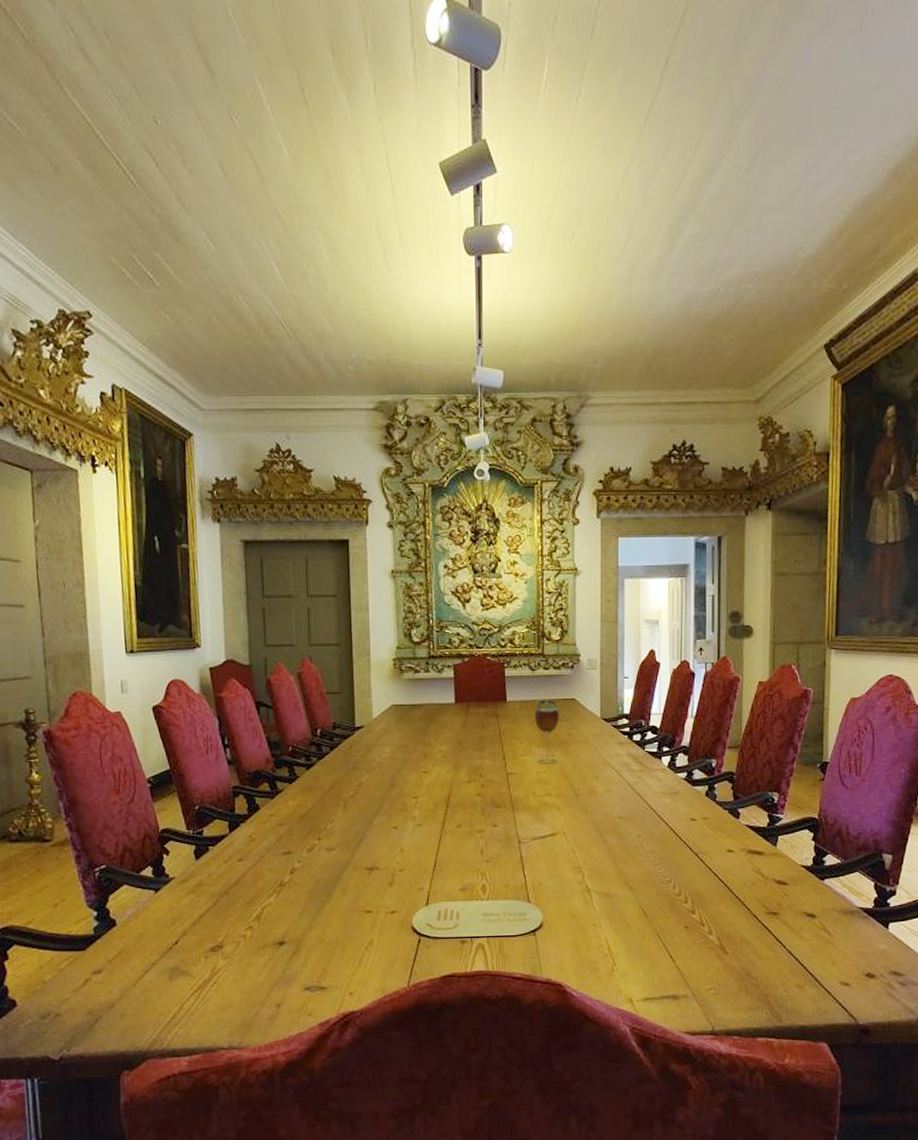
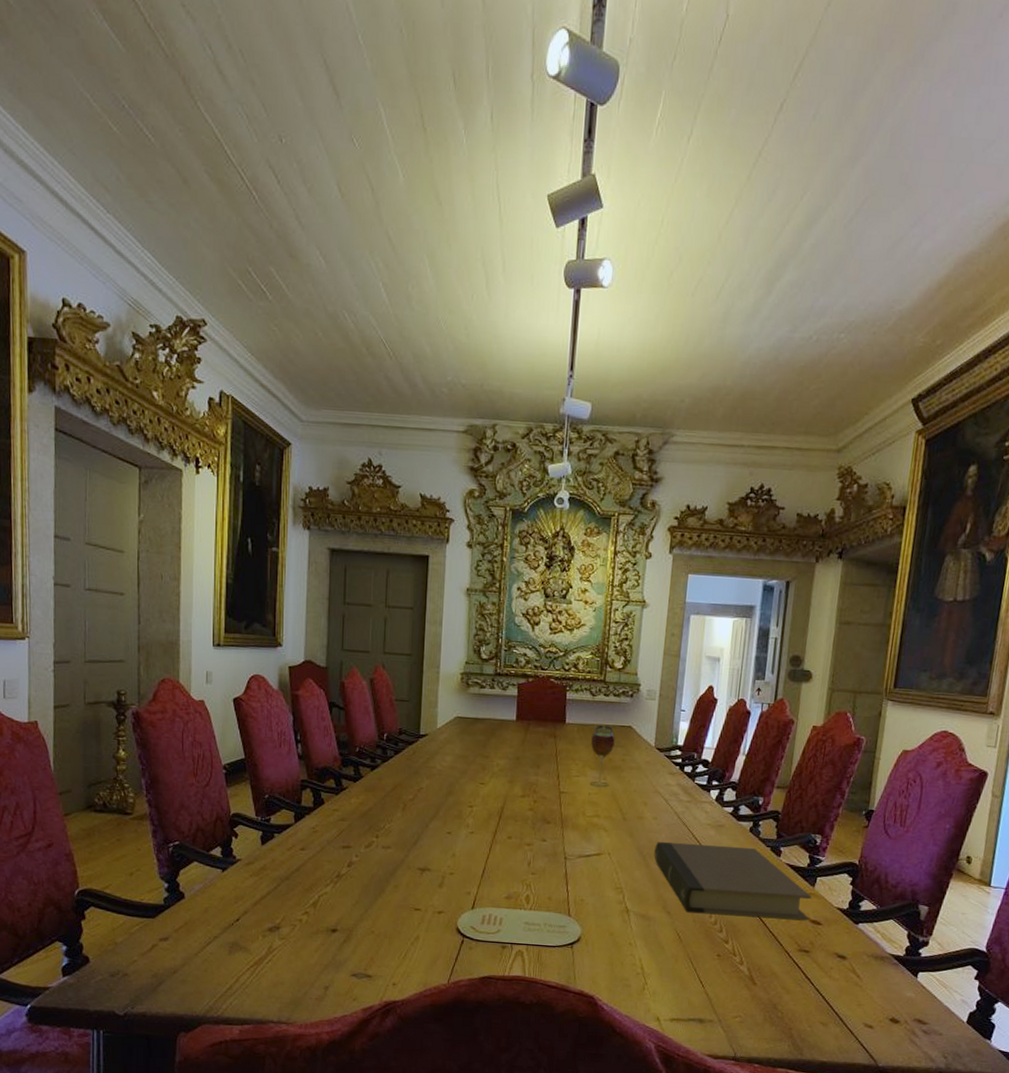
book: none [610,812,775,886] -> present [654,841,812,921]

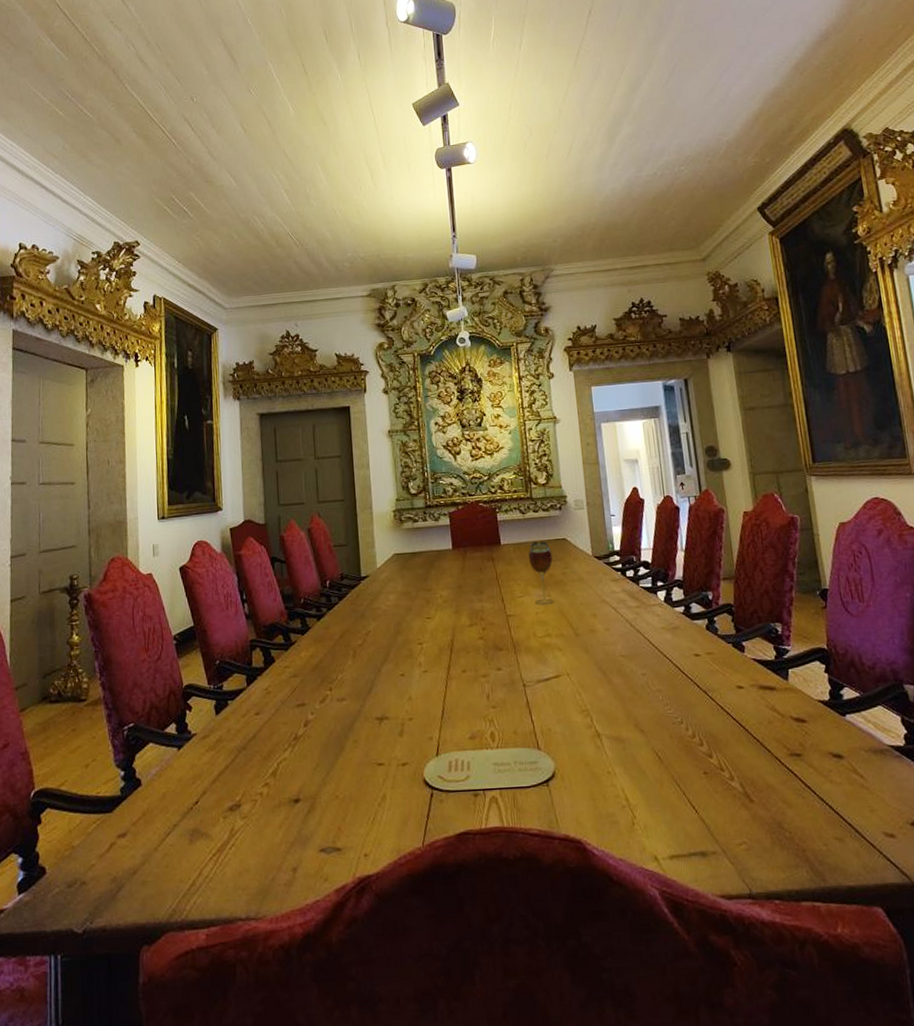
book: present [654,841,812,921] -> none [613,646,792,728]

